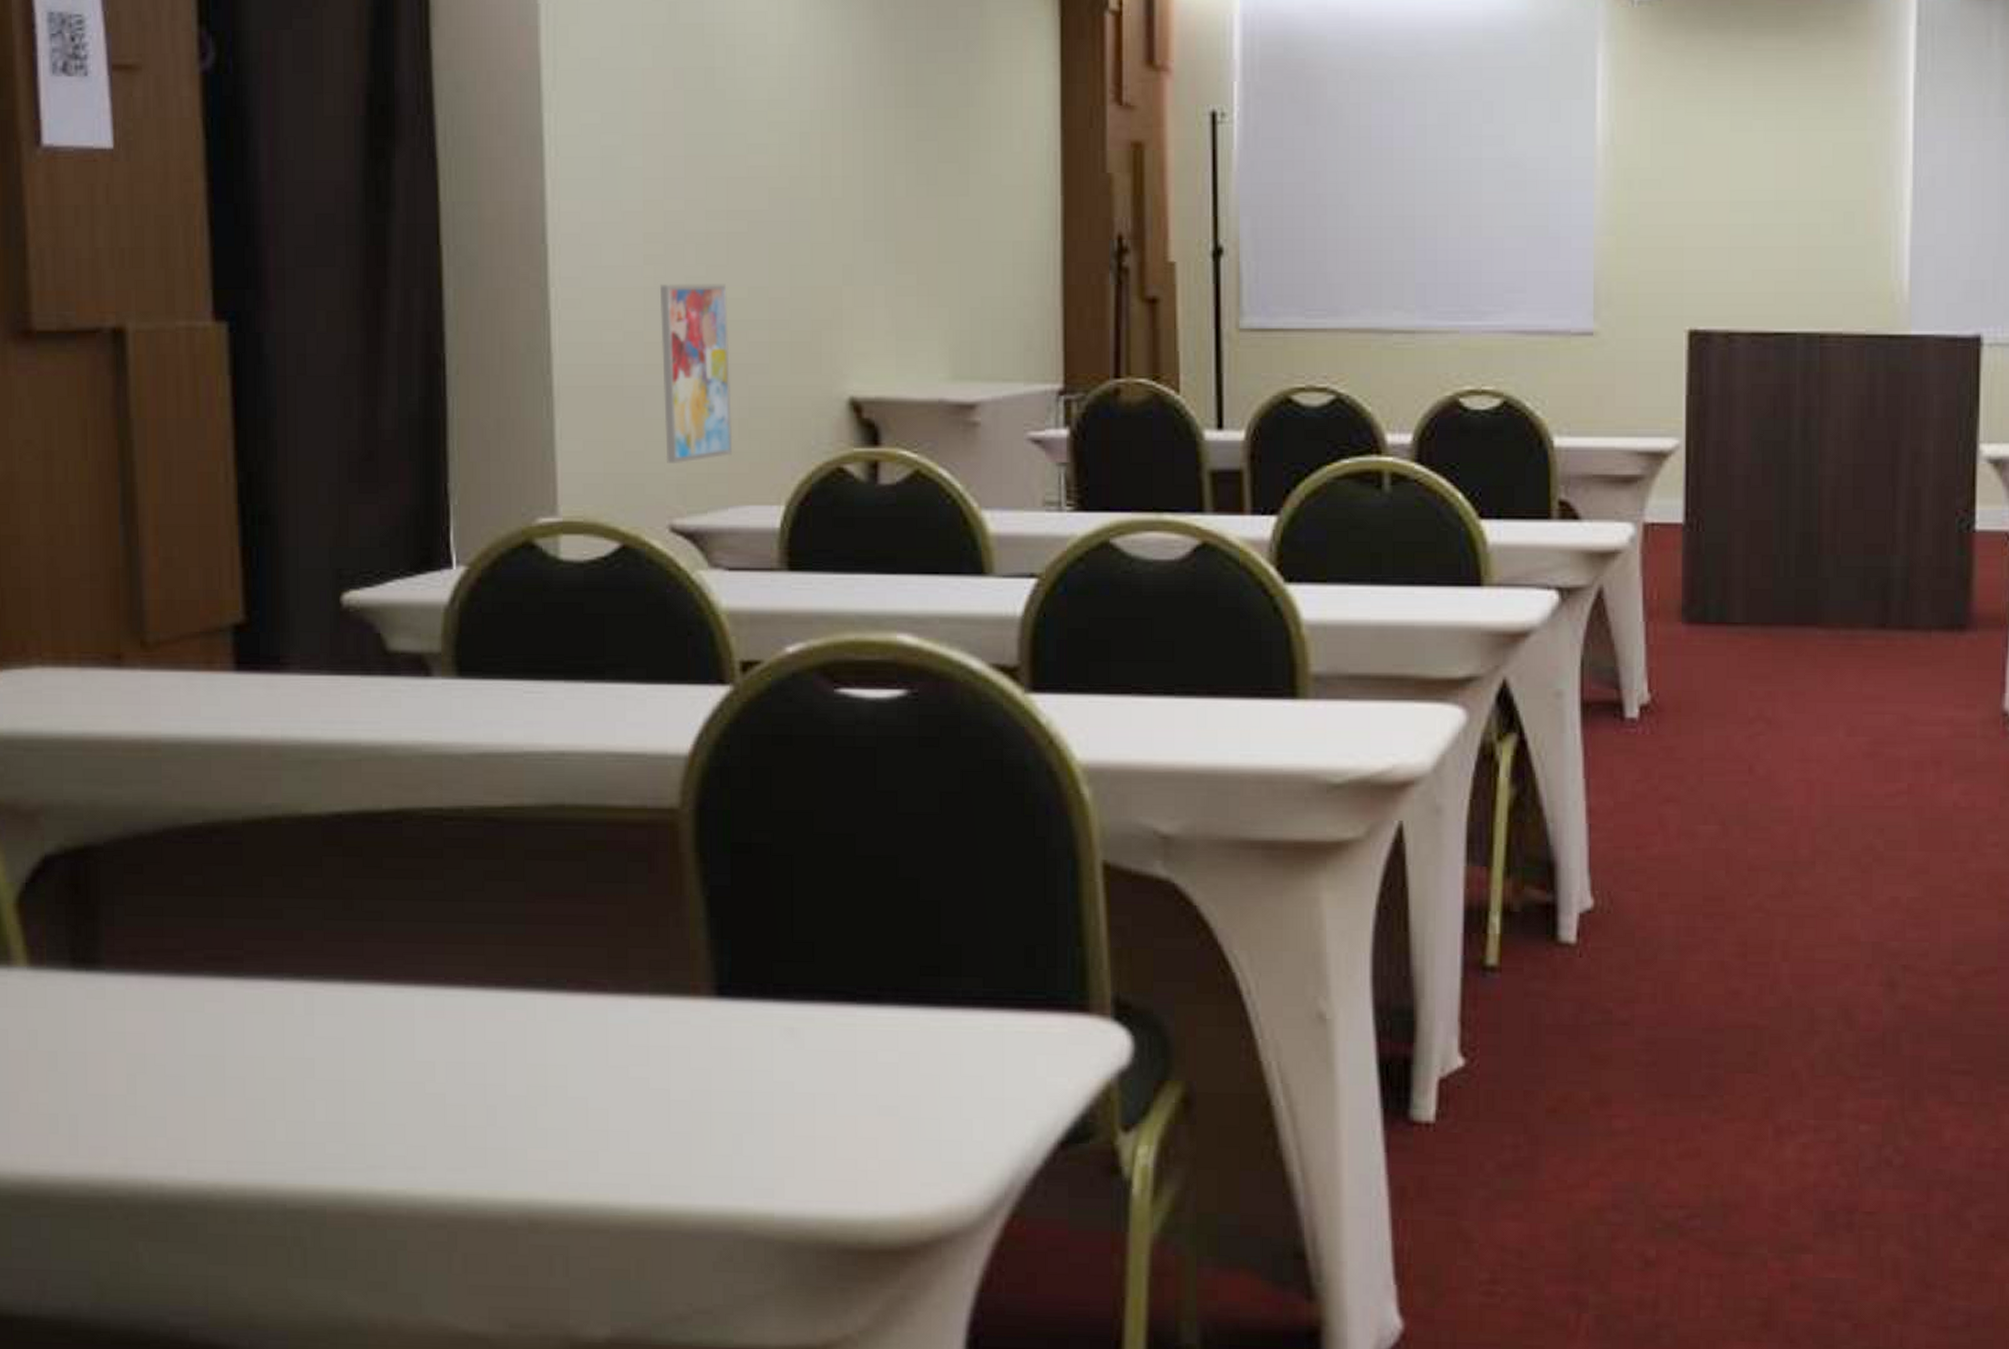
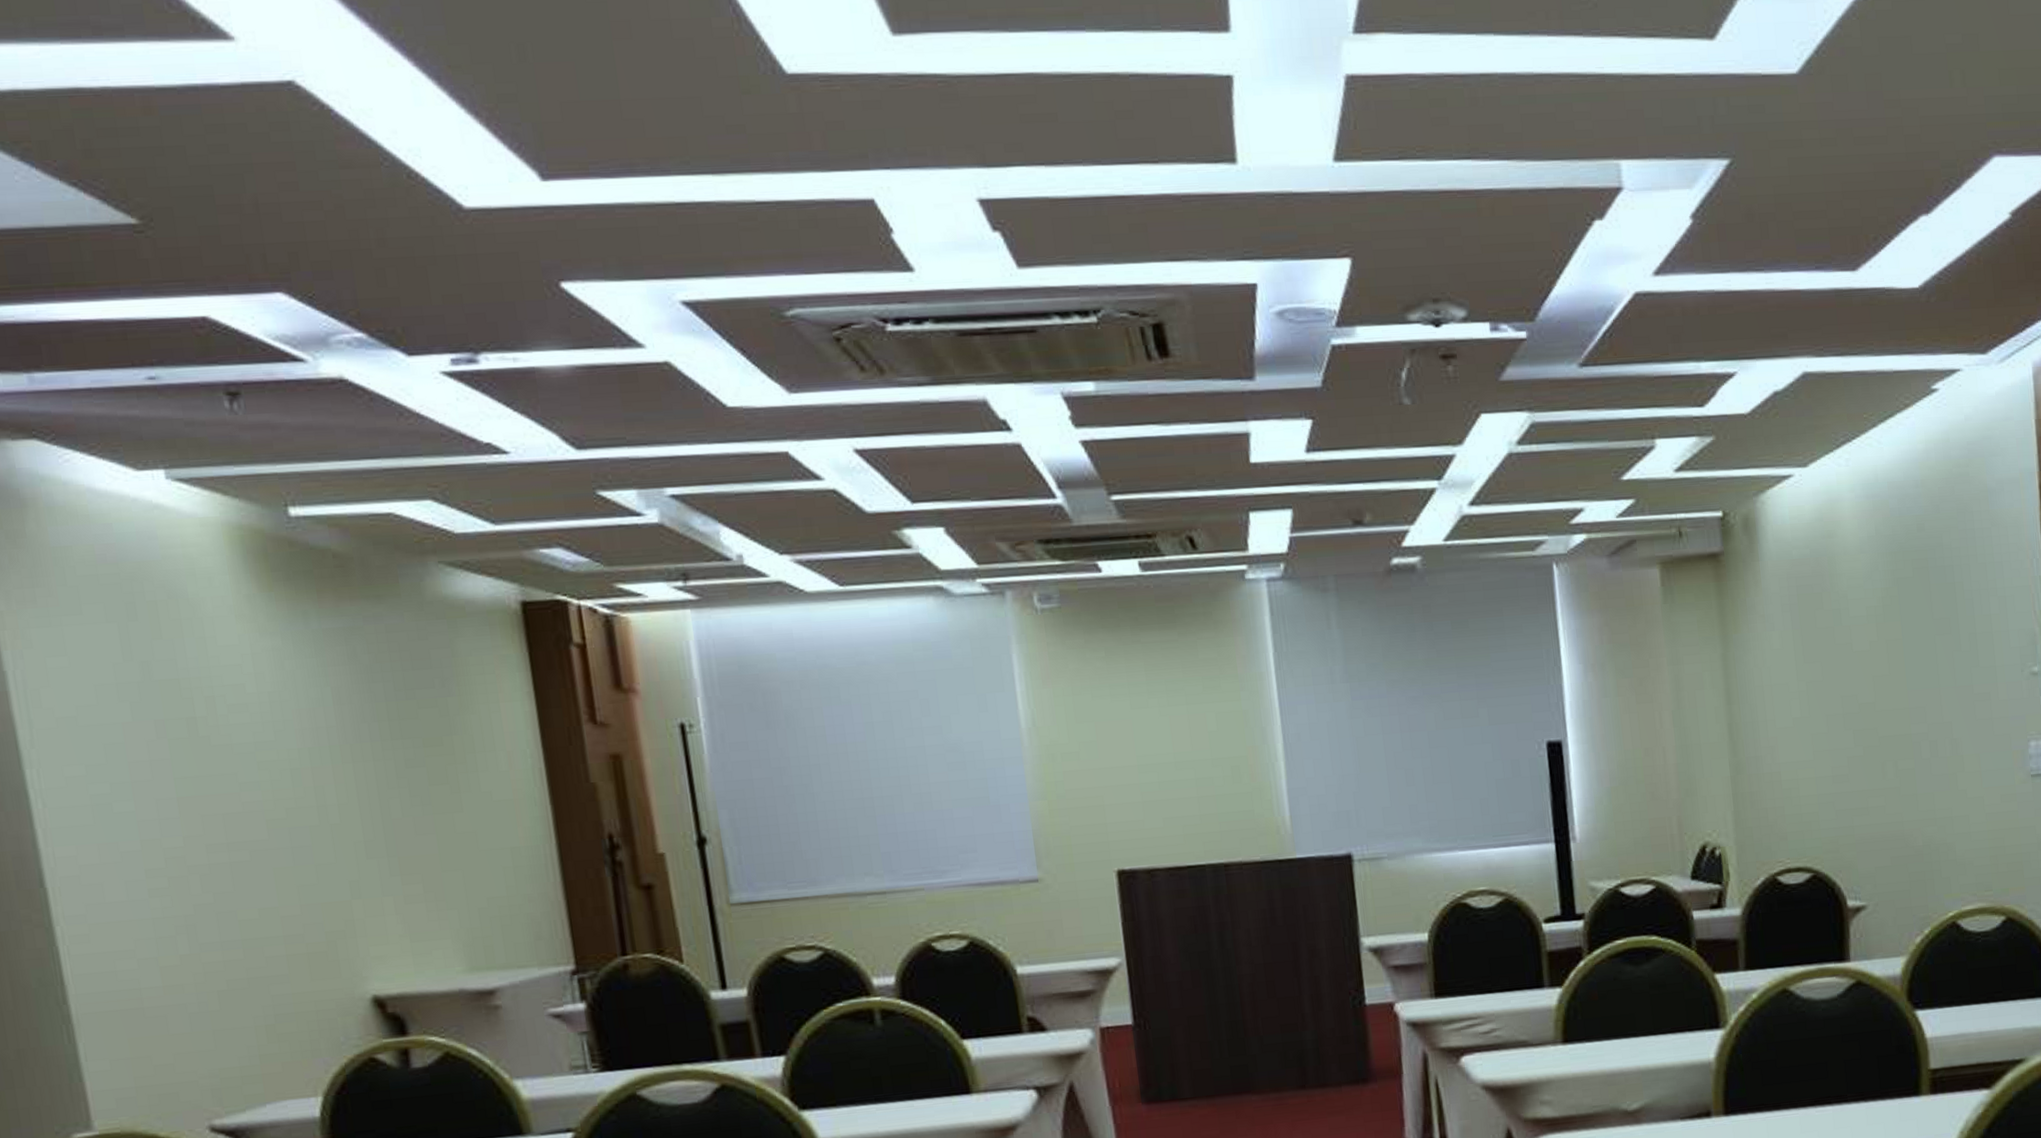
wall art: present [660,284,733,463] -> none [169,908,263,1072]

